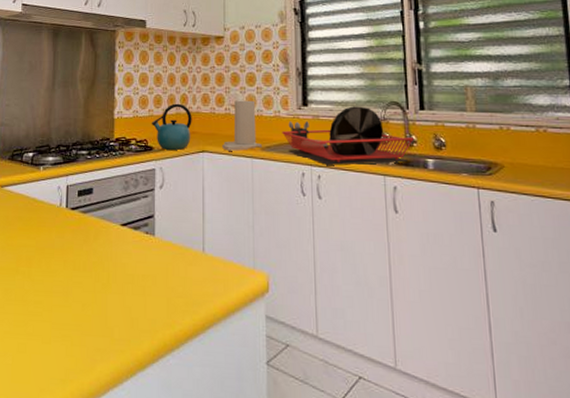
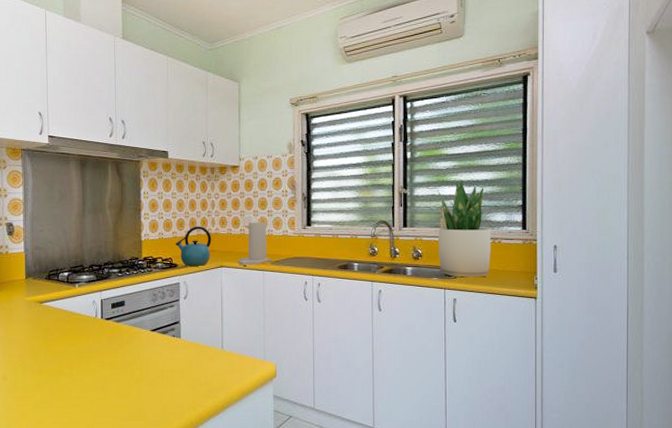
dish rack: present [282,106,415,165] -> none [289,225,398,275]
planter: none [460,56,536,175] -> present [437,181,491,278]

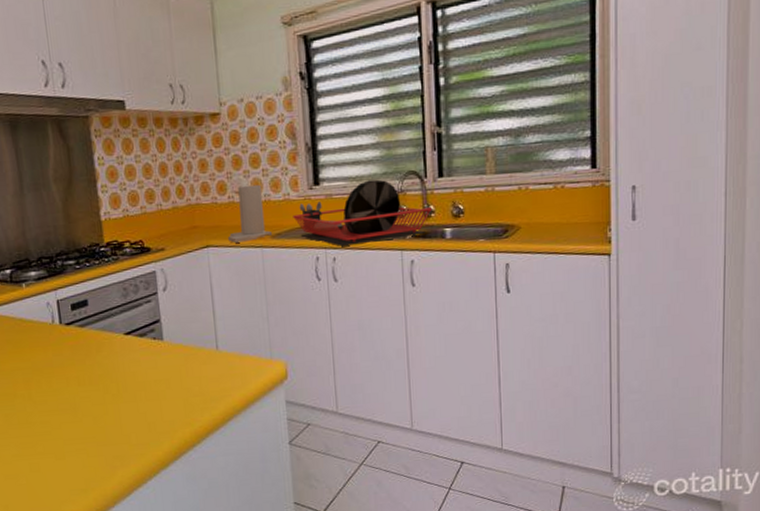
kettle: present [175,226,212,266] -> none [145,196,193,249]
dish rack: none [289,225,398,275] -> present [293,179,433,246]
planter: present [437,181,491,278] -> none [481,111,552,236]

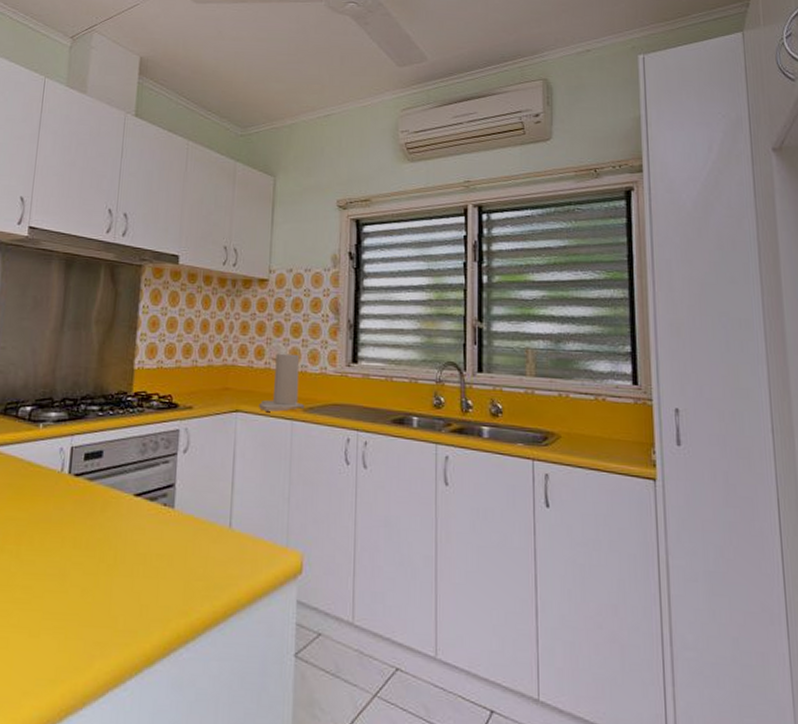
dish rack: present [293,179,433,246] -> none [327,365,471,431]

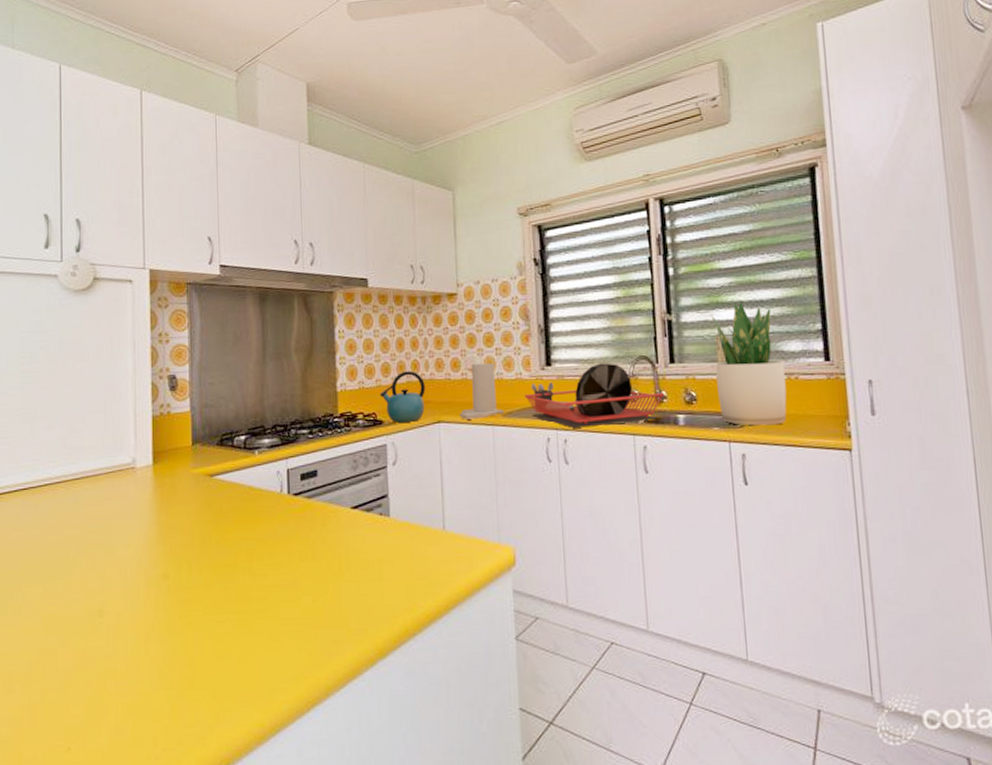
kettle: none [177,354,227,409] -> present [379,370,426,423]
dish rack: none [327,365,471,431] -> present [524,363,665,428]
planter: none [522,316,593,447] -> present [711,302,787,426]

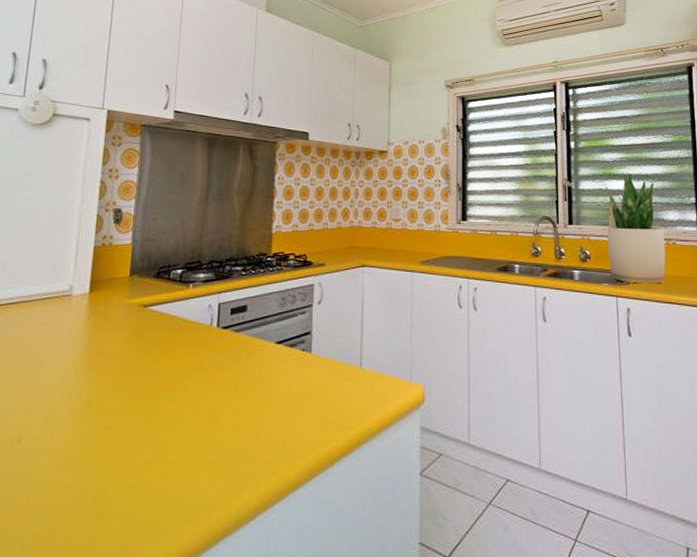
kettle: present [379,370,426,423] -> none [311,217,353,265]
paper towel: present [460,362,504,420] -> none [383,214,423,265]
dish rack: present [524,363,665,428] -> none [441,221,563,278]

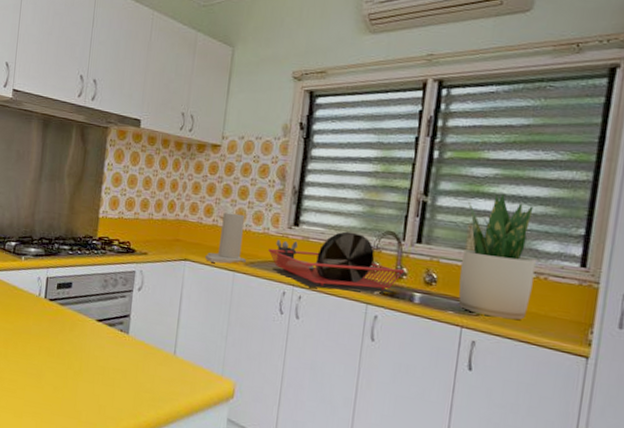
paper towel: none [383,214,423,265] -> present [205,212,247,264]
dish rack: none [441,221,563,278] -> present [268,231,405,294]

